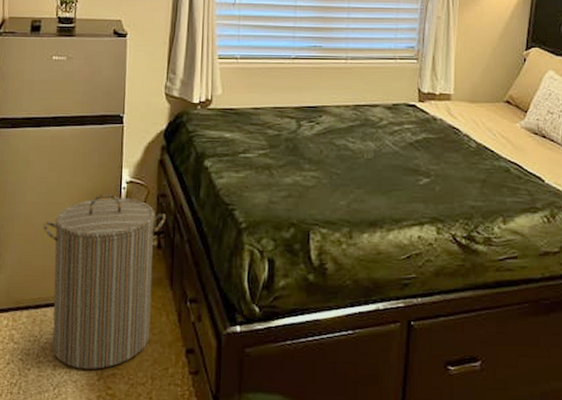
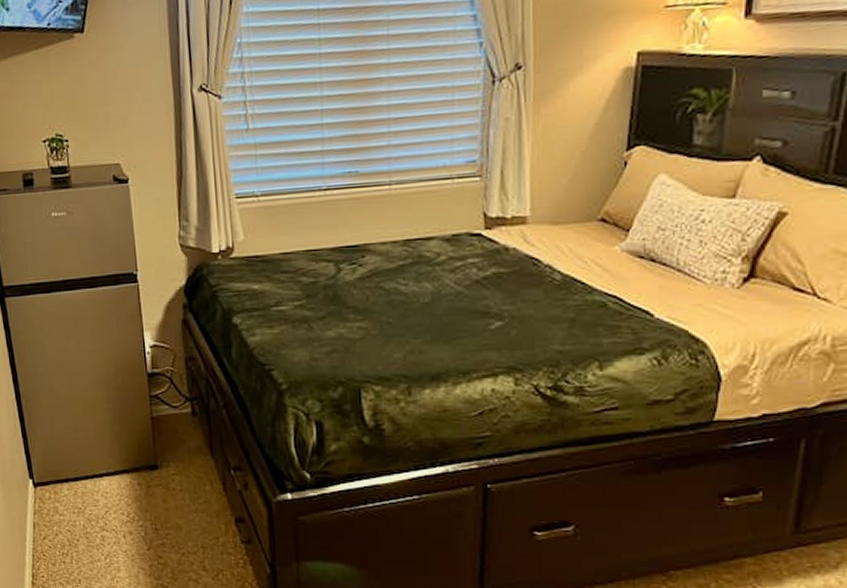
laundry hamper: present [43,193,167,369] -> none [69,360,198,539]

